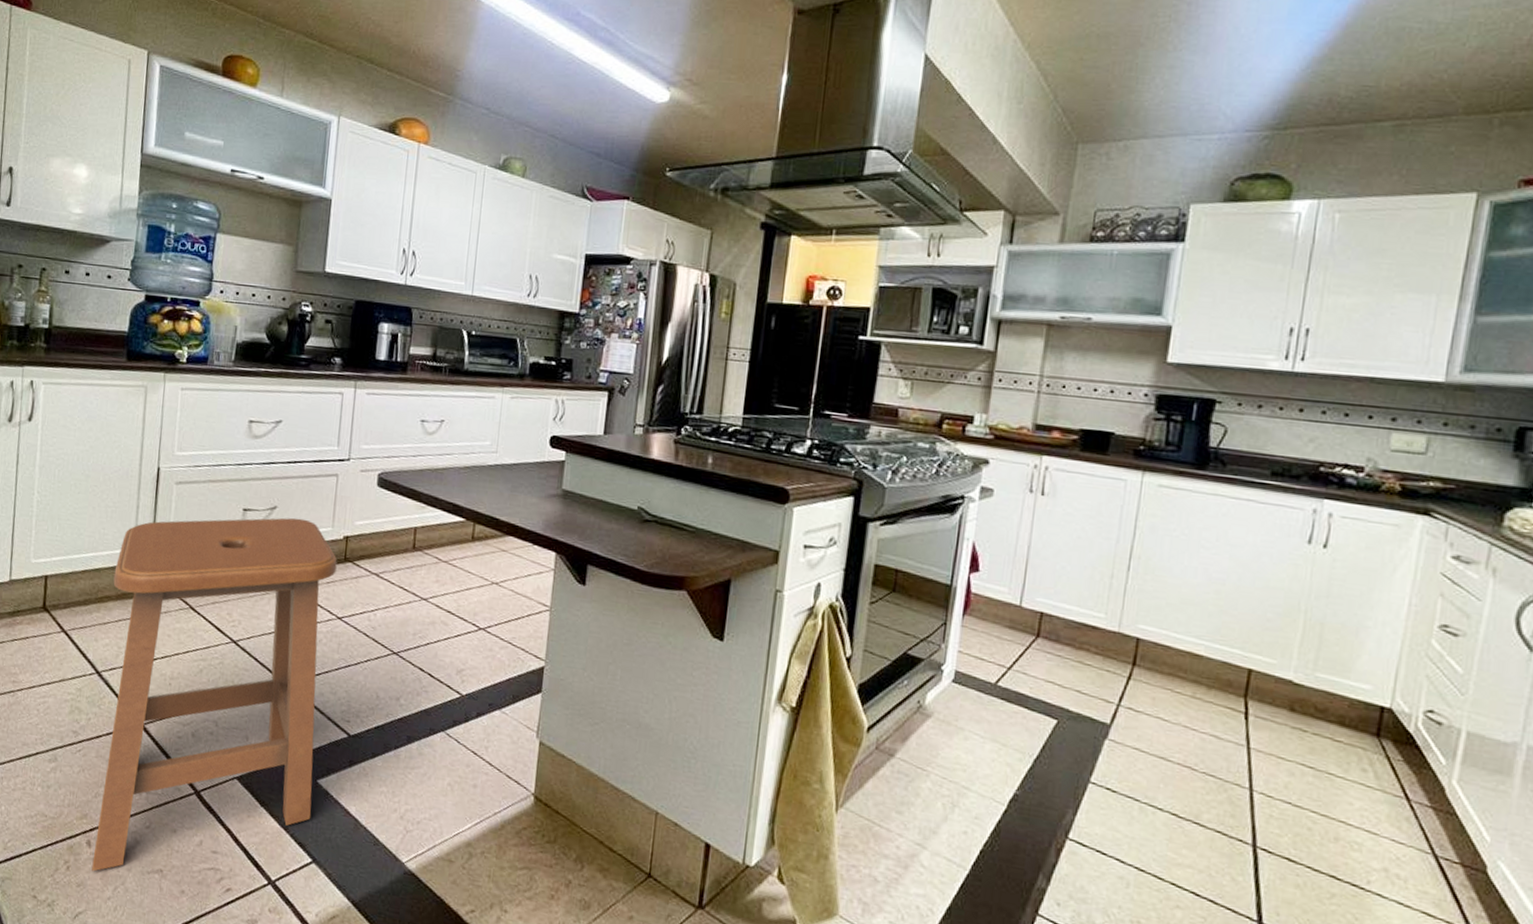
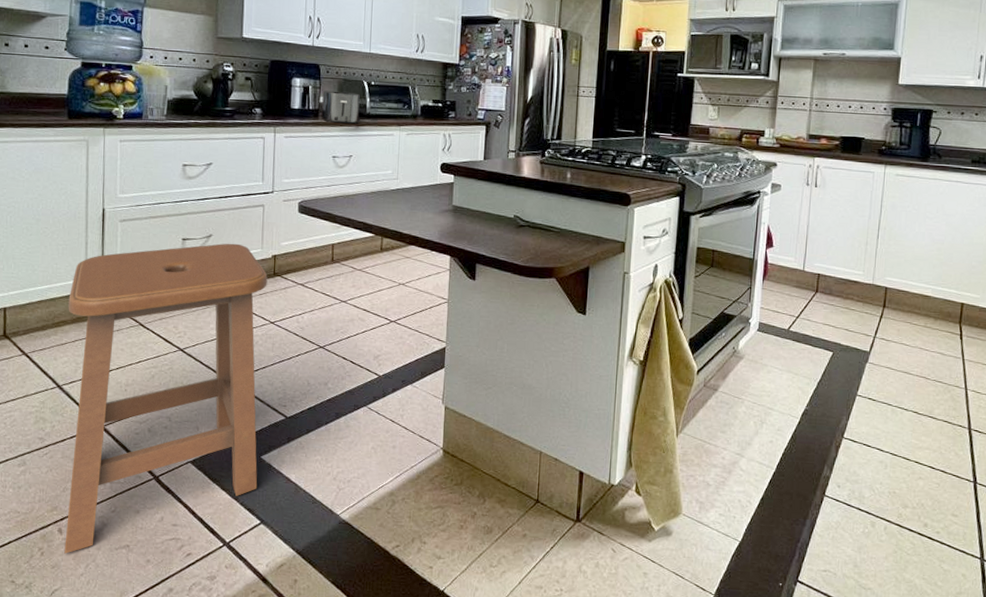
toaster: none [410,339,458,382] -> present [321,90,360,124]

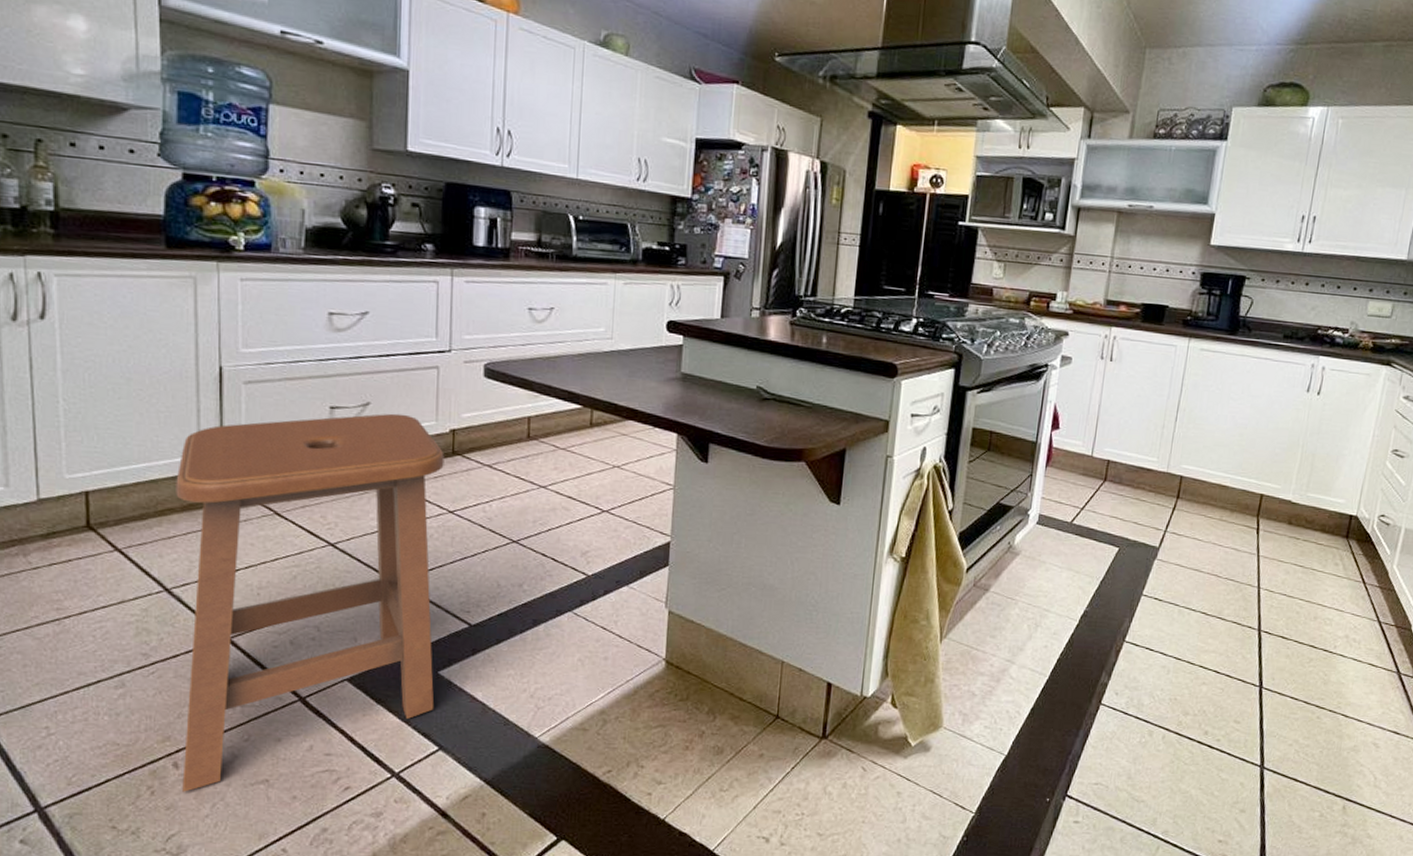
toaster: present [321,90,360,124] -> none [513,224,564,268]

